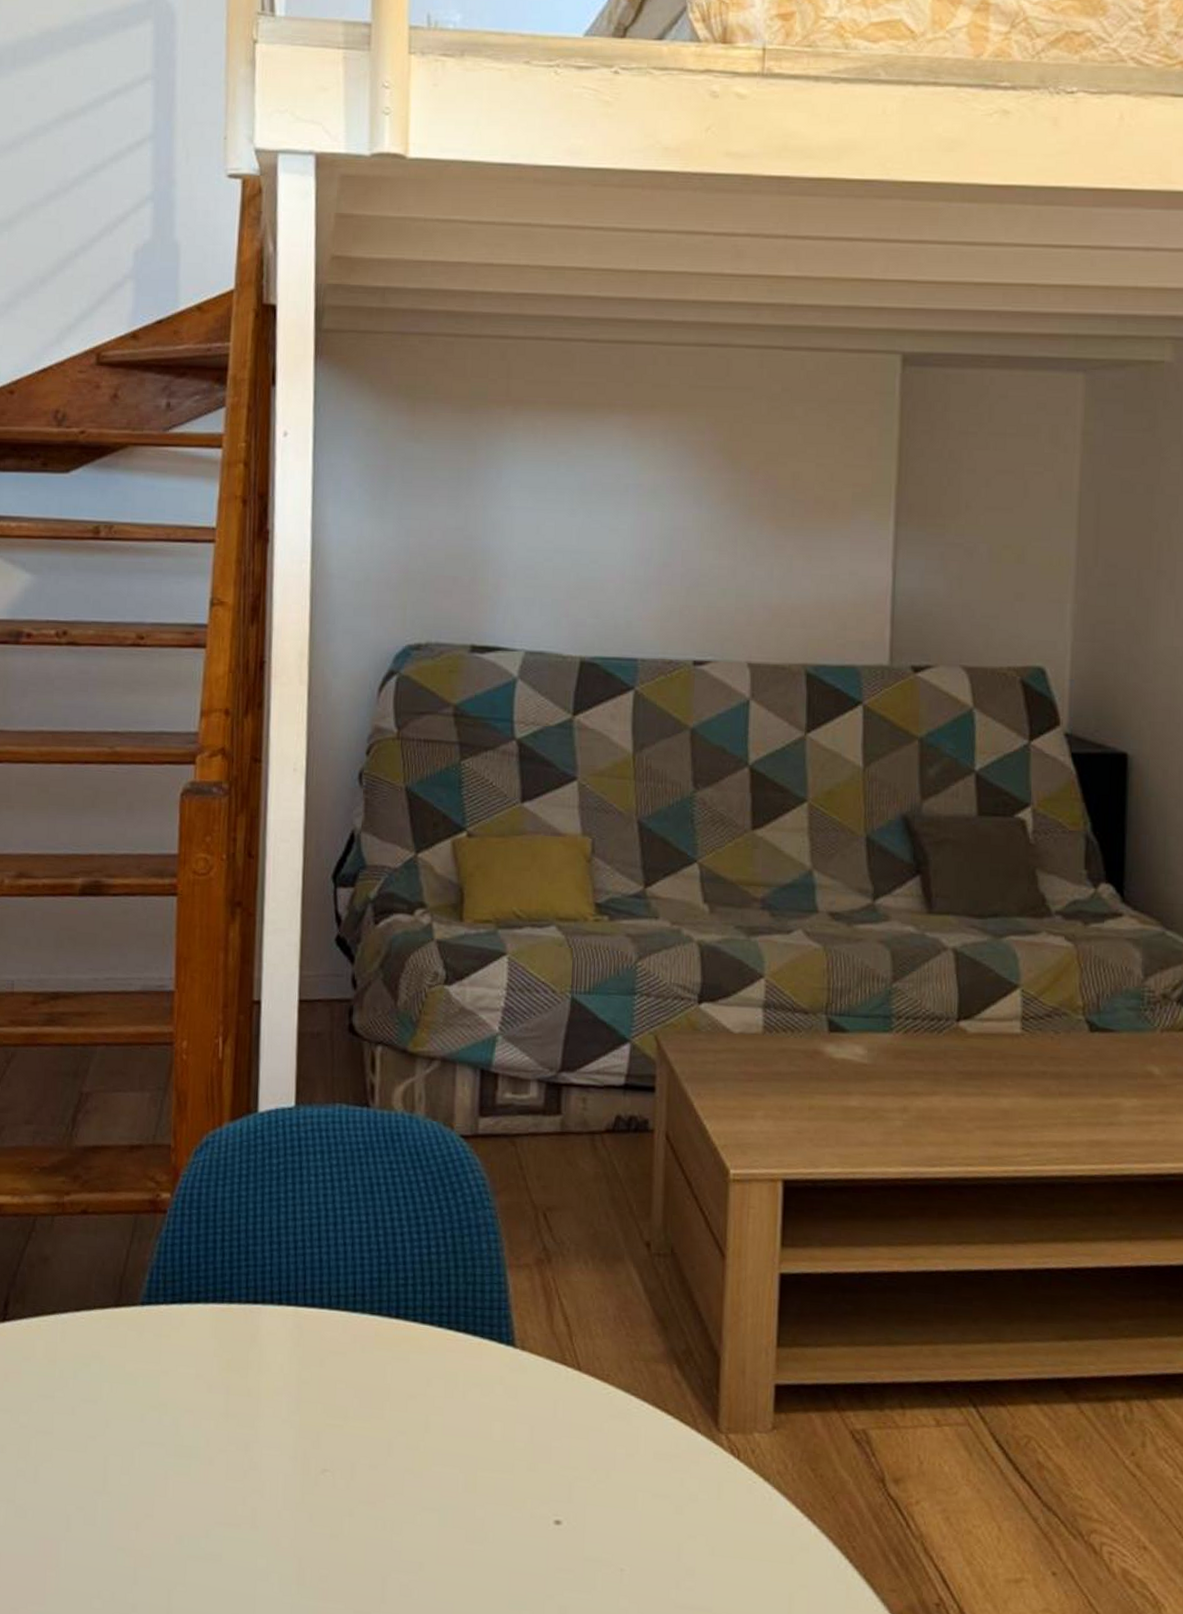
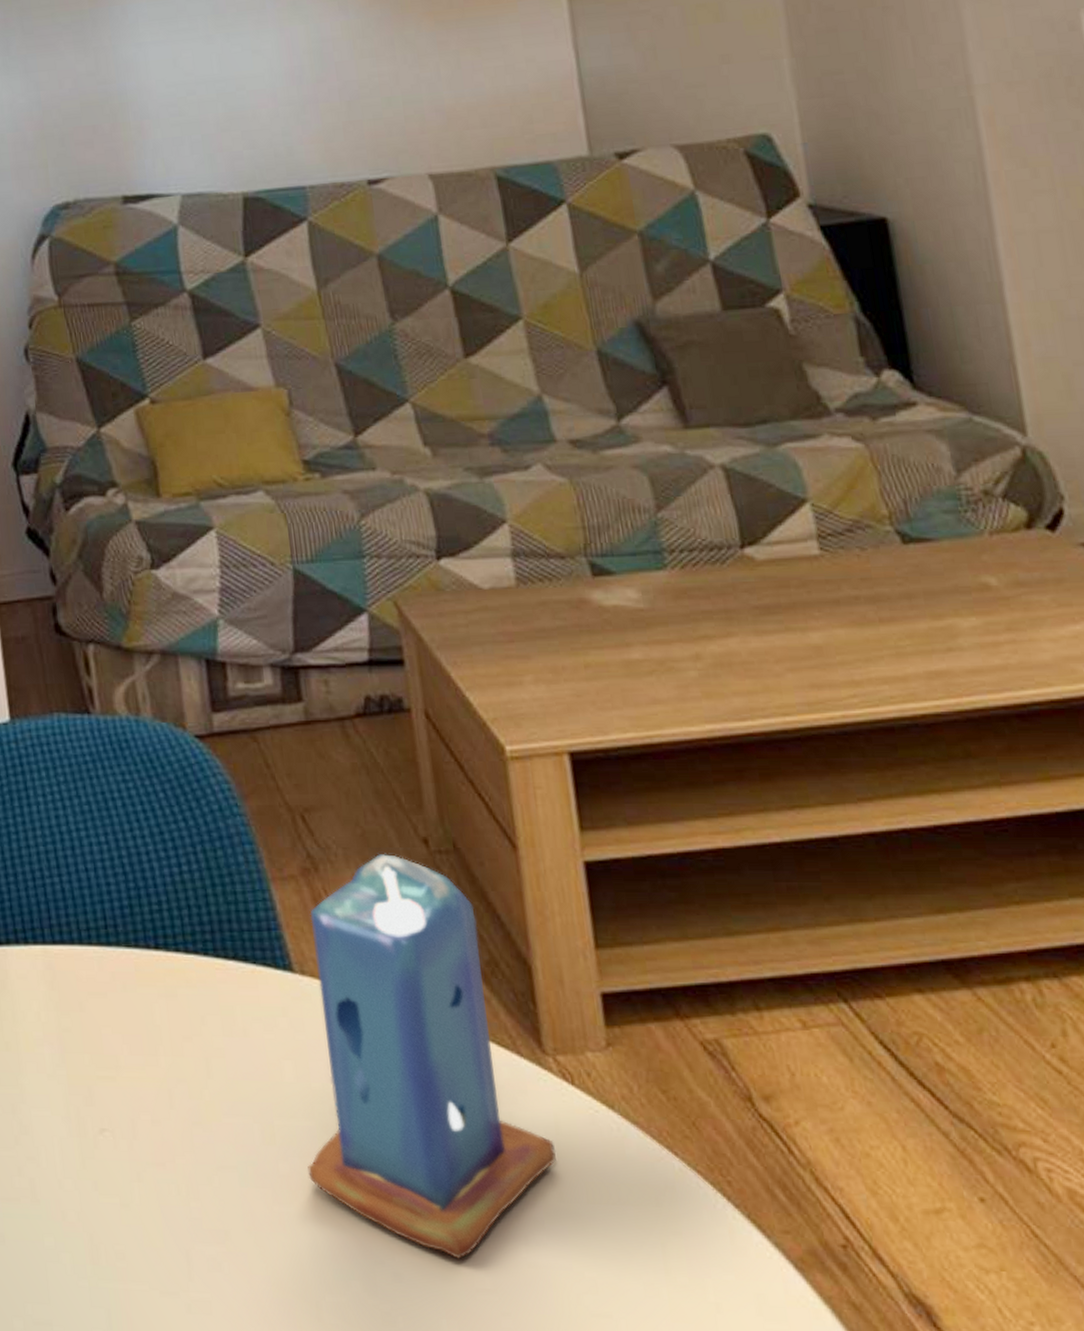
candle: none [500,1252,715,1598] -> present [308,854,557,1259]

